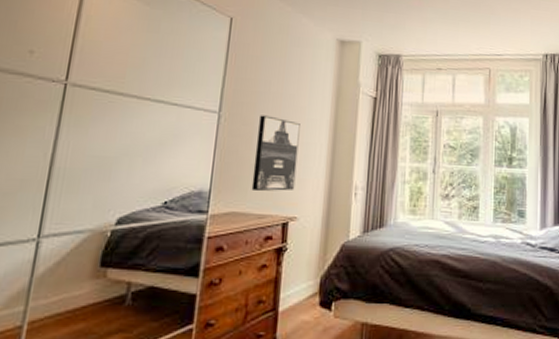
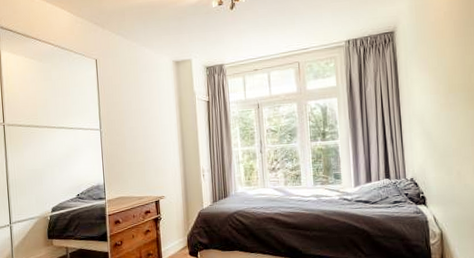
wall art: present [251,115,300,191] -> none [128,127,160,181]

